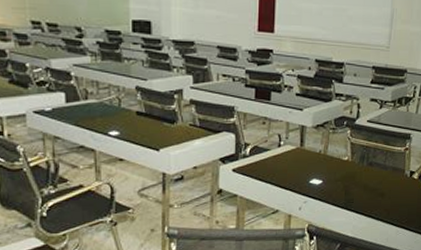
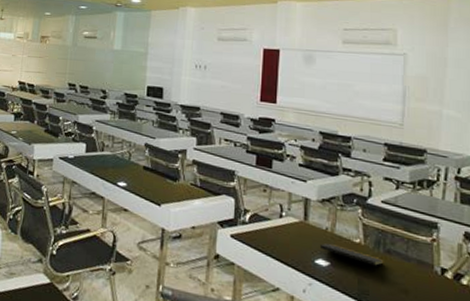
notepad: none [313,164,367,182] -> present [319,243,384,272]

